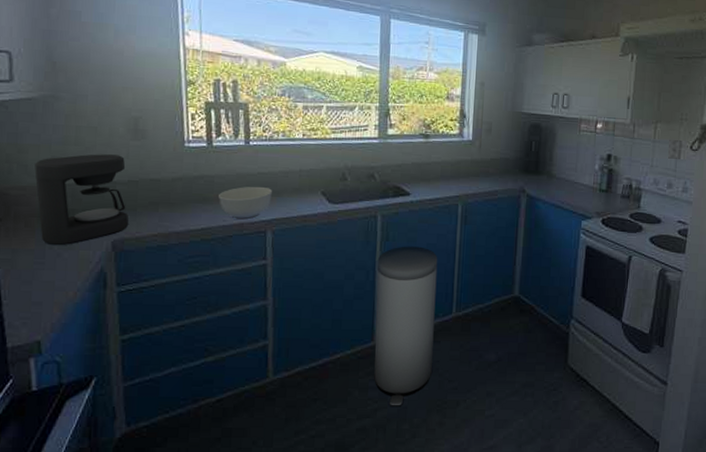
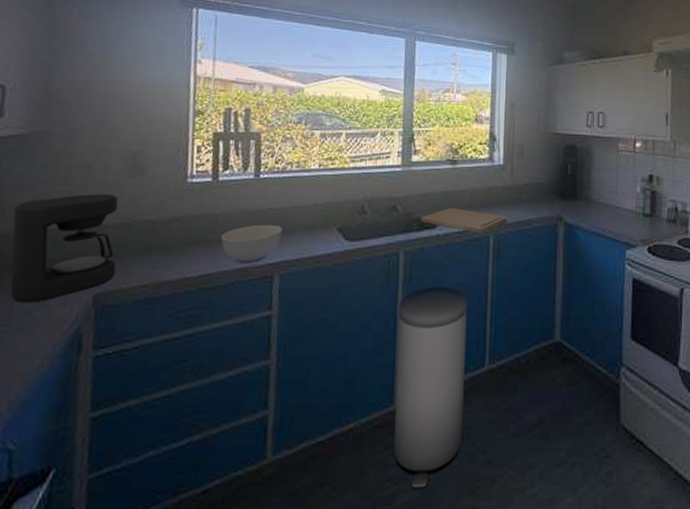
cutting board: none [396,177,475,201] -> present [421,207,508,233]

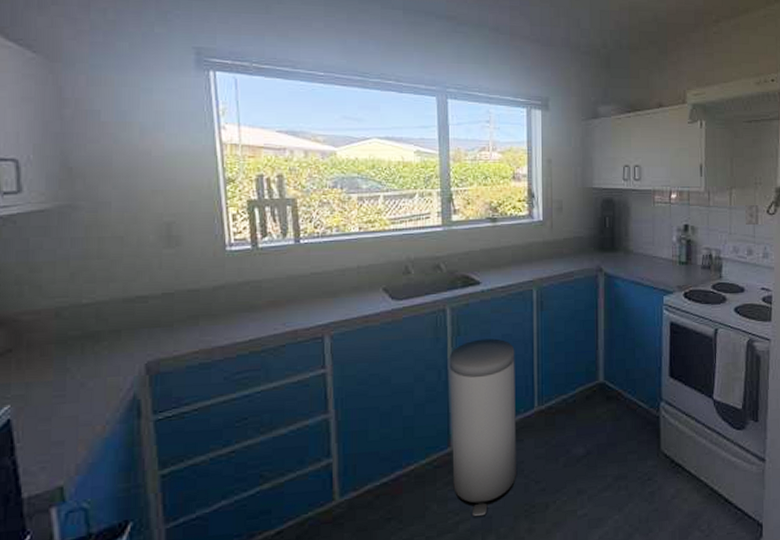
coffee maker: present [10,194,118,303] -> none [50,266,165,375]
bowl: present [220,224,282,263] -> none [266,288,328,326]
cutting board: present [421,207,508,233] -> none [465,263,549,287]

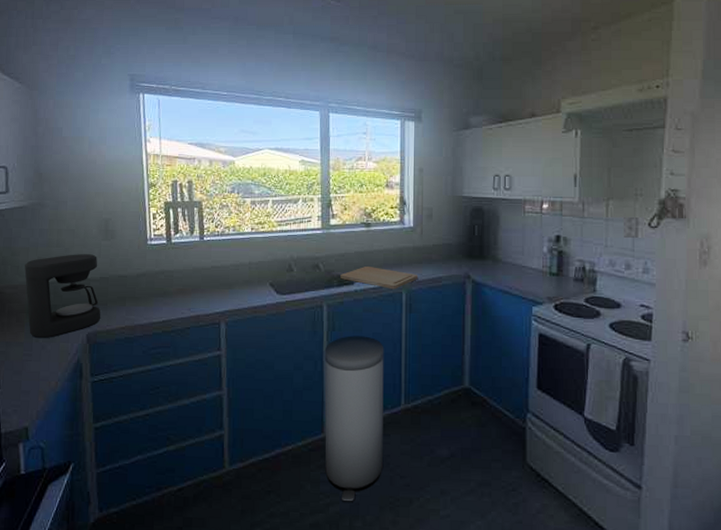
coffee maker: none [50,266,165,375] -> present [24,254,101,339]
cutting board: none [465,263,549,287] -> present [340,265,419,289]

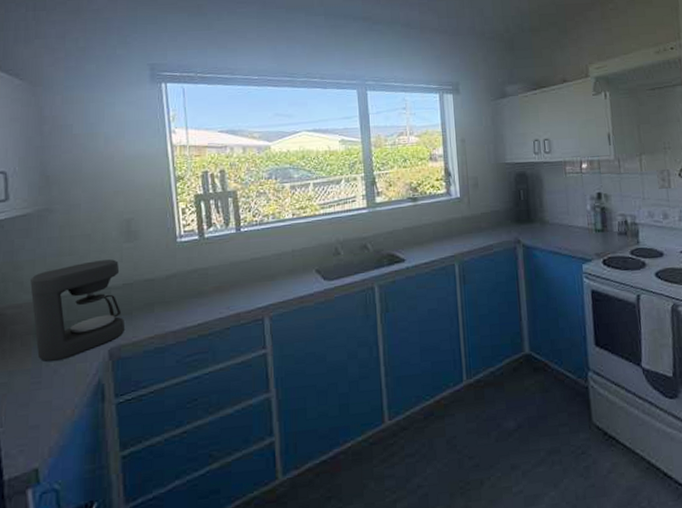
pedal bin: present [324,335,384,502] -> none [379,313,451,495]
cutting board: present [340,265,419,289] -> none [390,240,470,263]

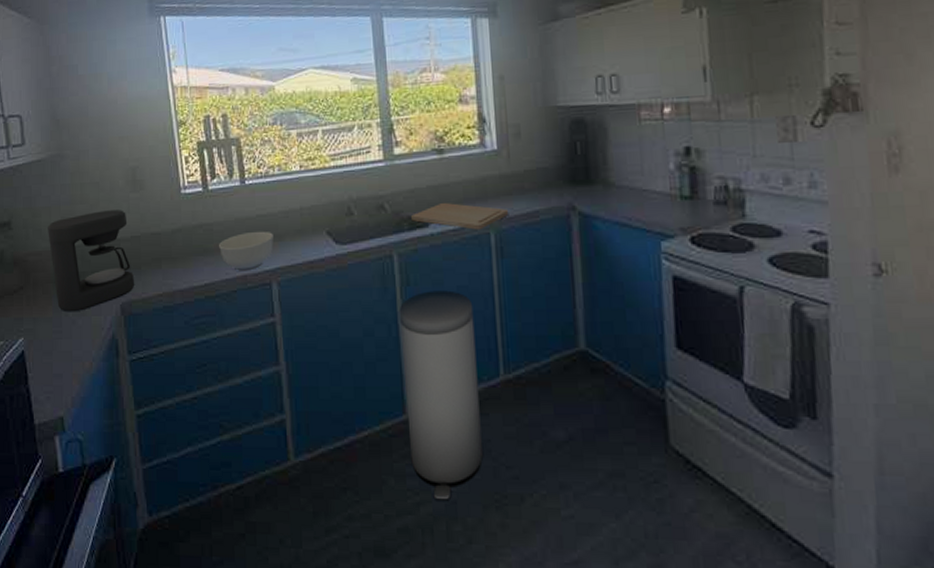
bowl: none [212,272,267,310] -> present [218,231,274,271]
pedal bin: none [379,313,451,495] -> present [399,290,484,500]
cutting board: none [390,240,470,263] -> present [411,202,509,230]

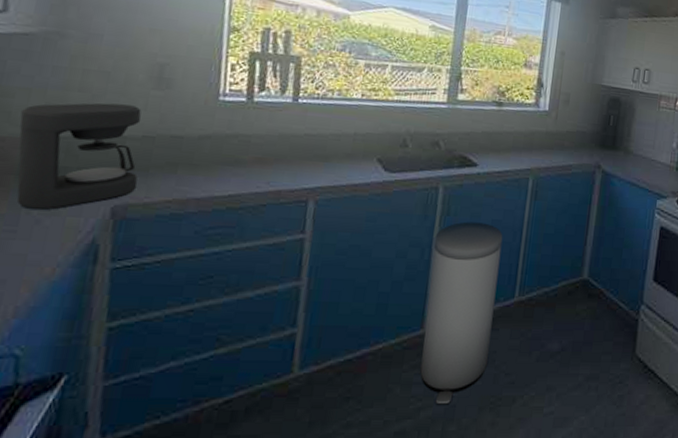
bowl: present [218,231,274,271] -> none [253,149,320,186]
cutting board: present [411,202,509,230] -> none [462,147,548,175]

